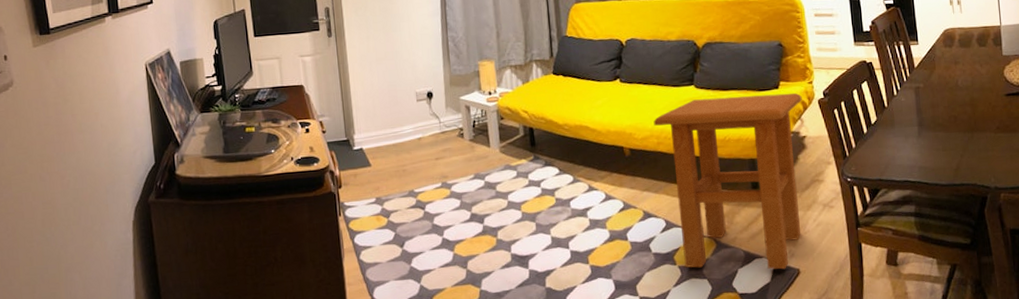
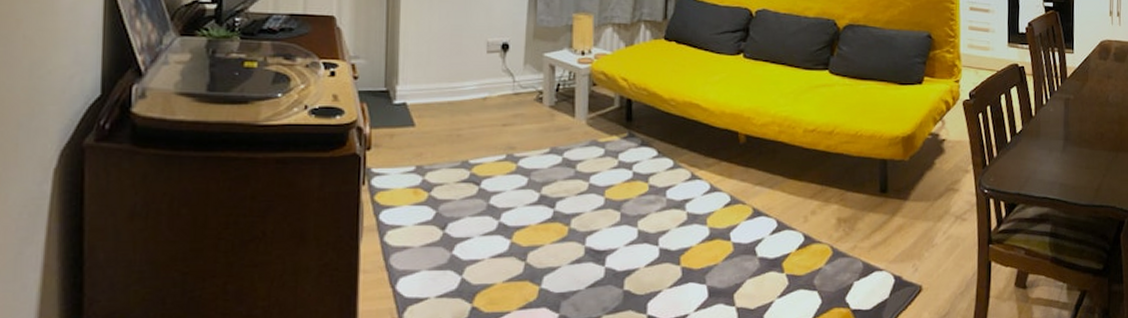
side table: present [653,92,802,270] -> none [777,86,946,285]

